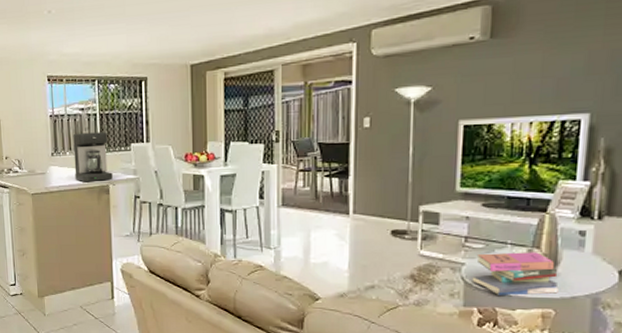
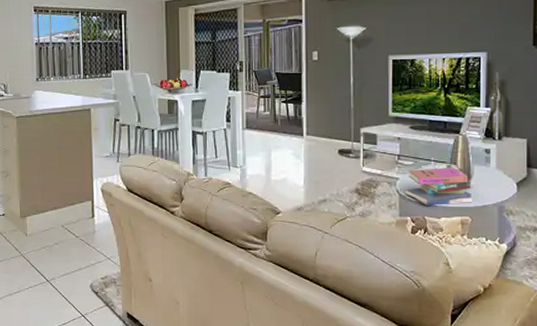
coffee maker: present [73,132,113,183] -> none [57,59,94,106]

